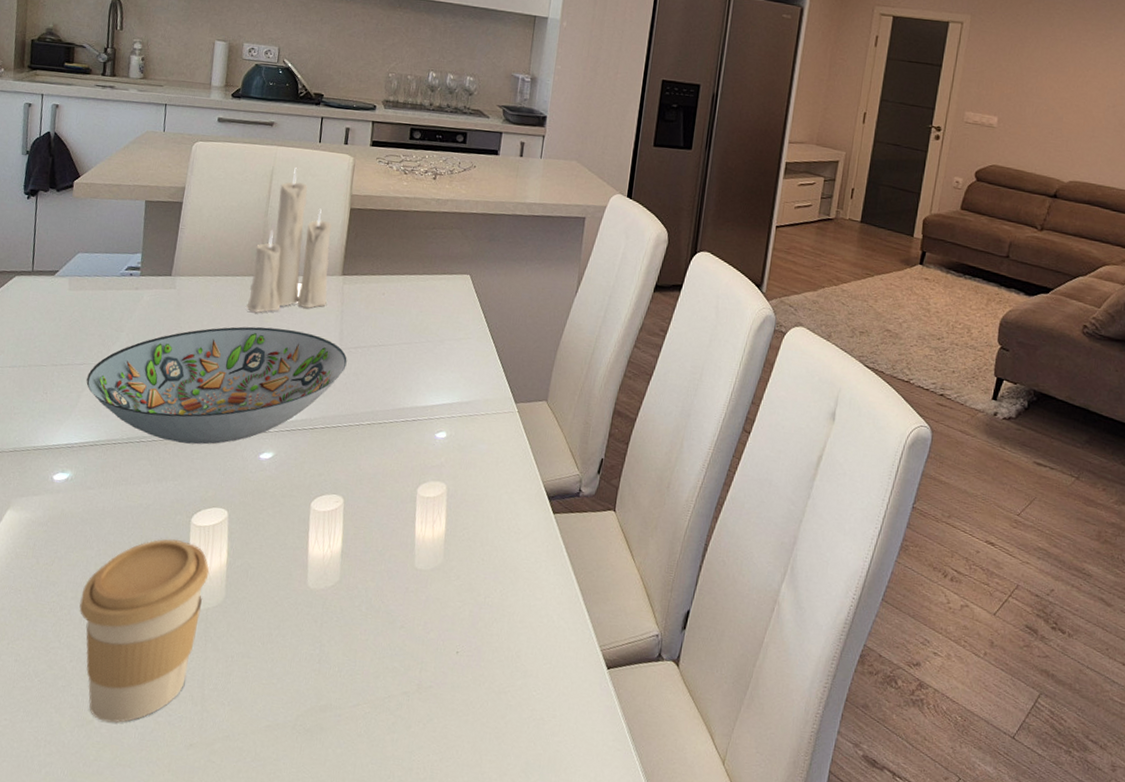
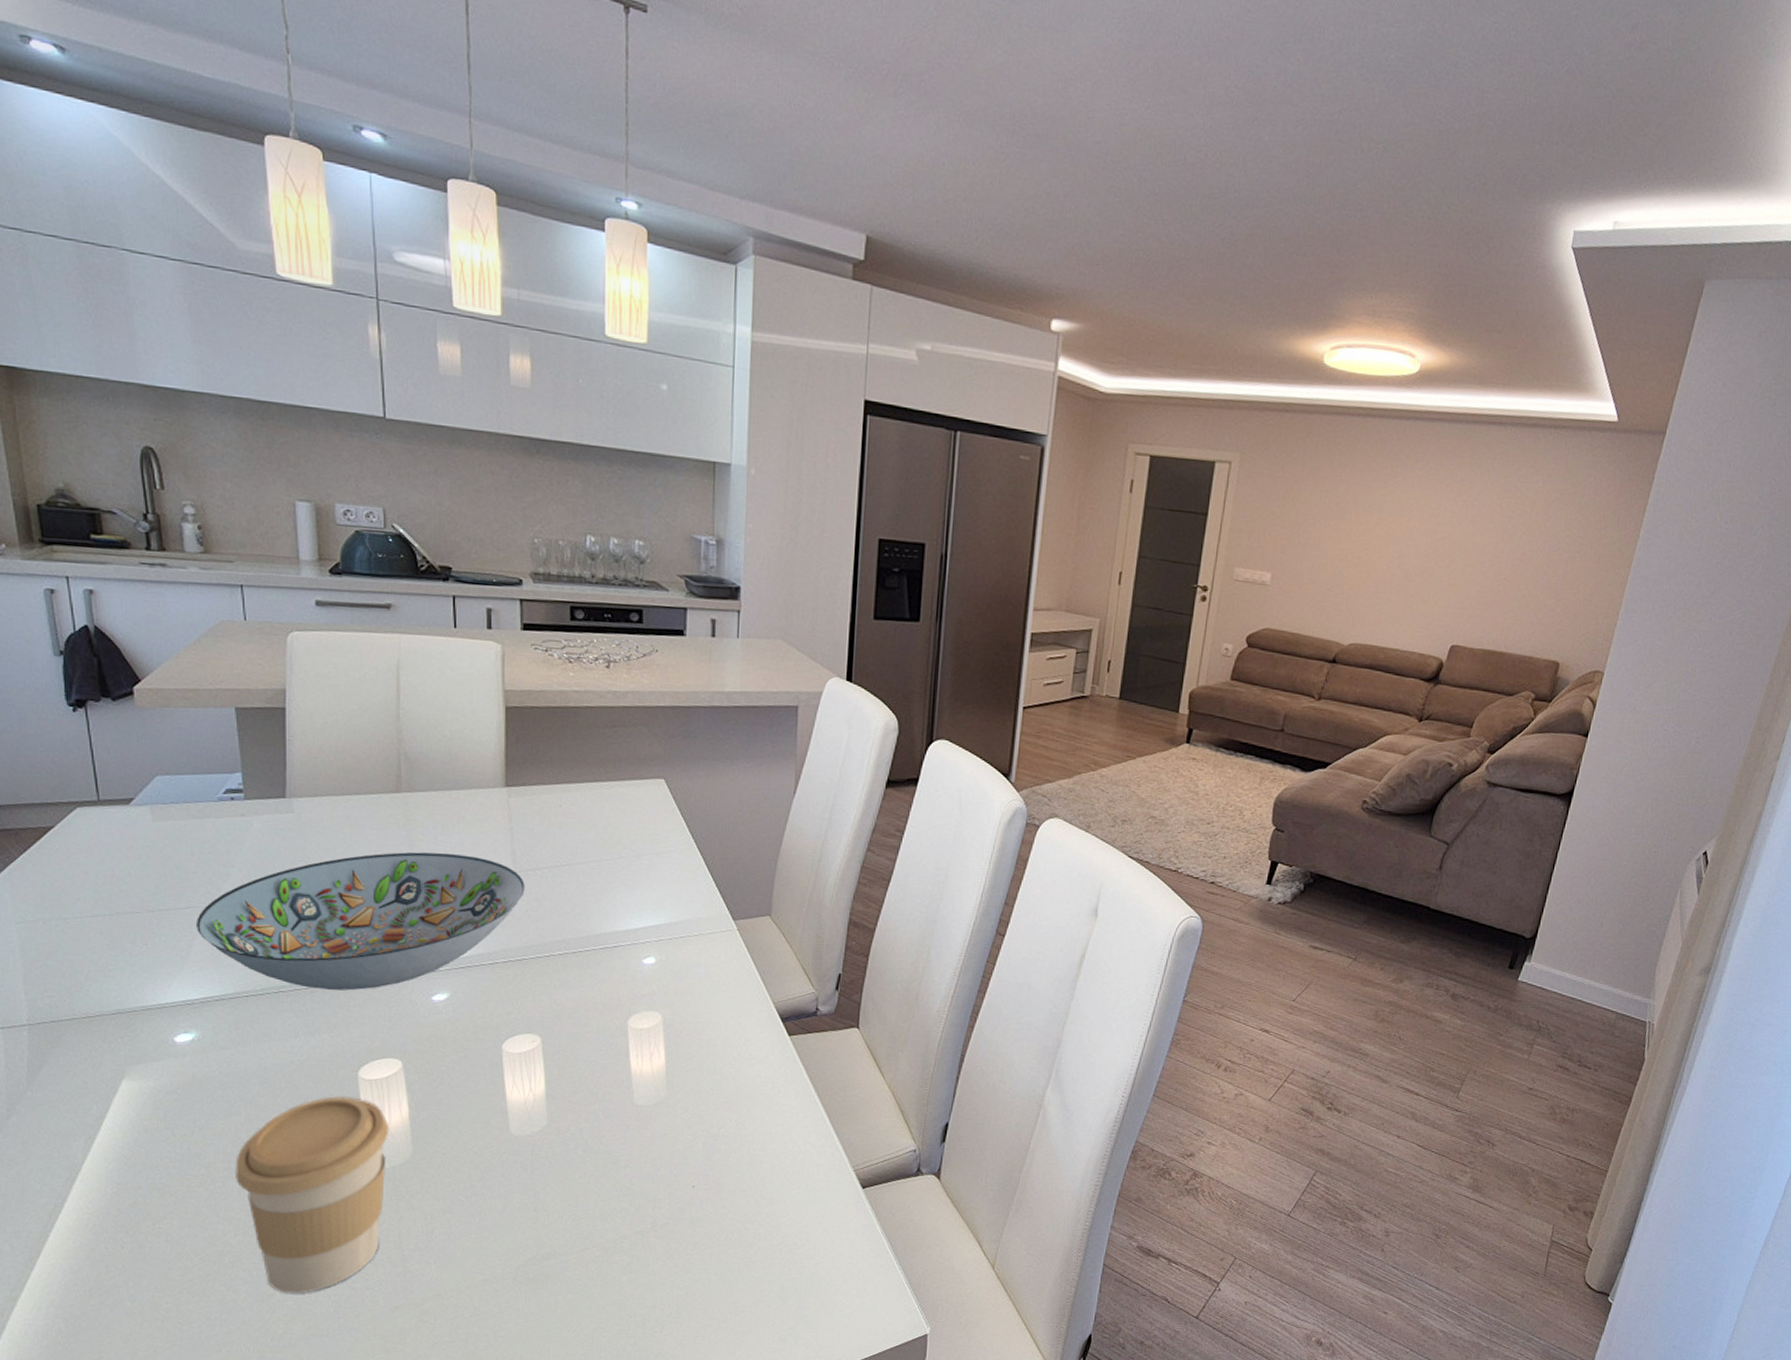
candle: present [246,167,332,313] -> none [389,660,490,836]

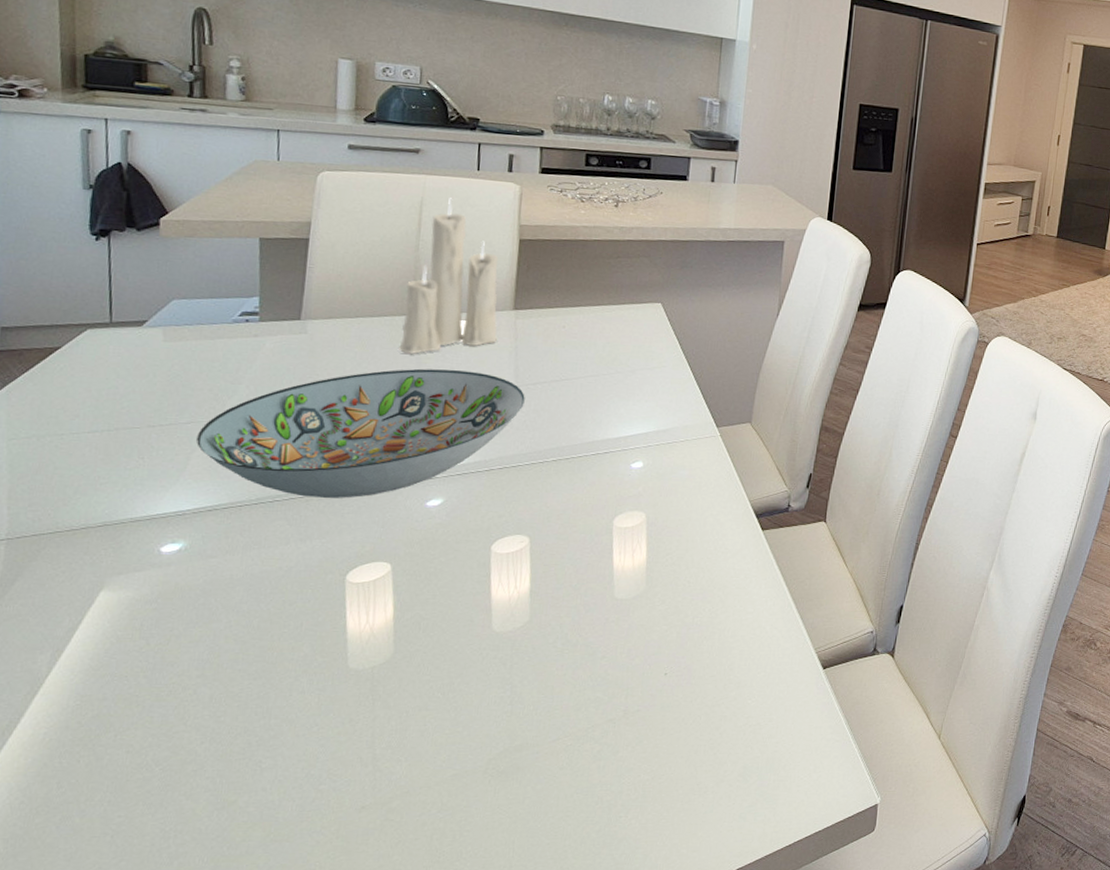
coffee cup: present [235,1096,390,1294] -> none [208,600,373,800]
candle: none [389,660,490,836] -> present [399,198,499,354]

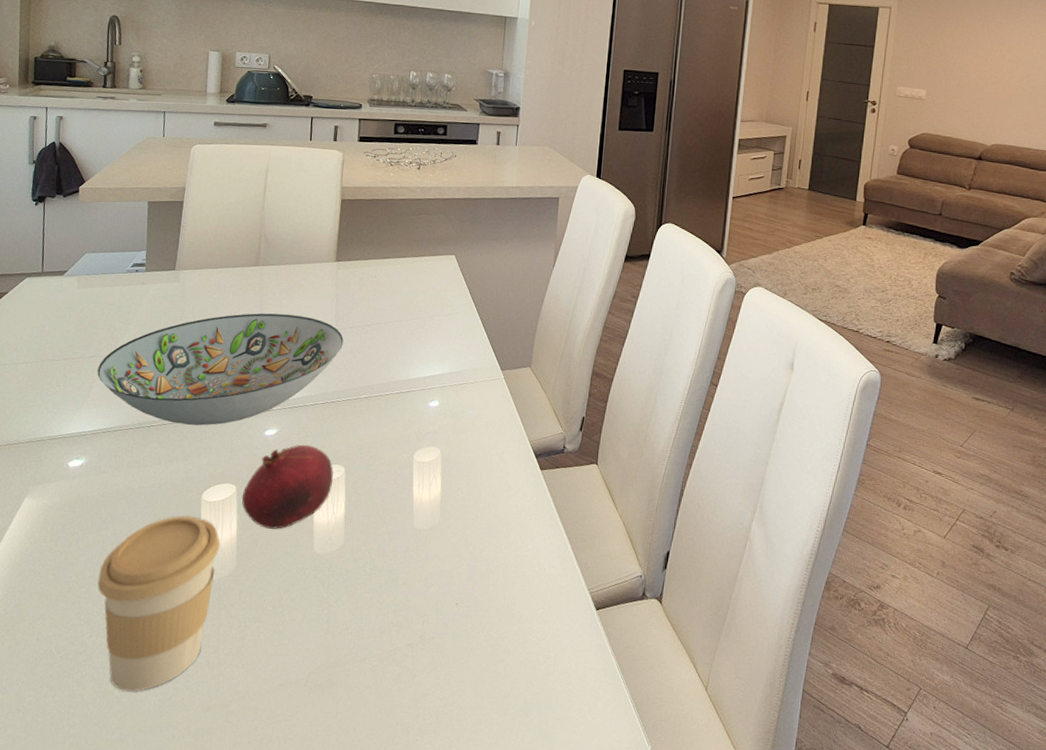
coffee cup: none [208,600,373,800] -> present [97,515,221,692]
fruit: none [398,514,516,609] -> present [241,444,334,530]
candle: present [399,198,499,354] -> none [247,164,325,300]

